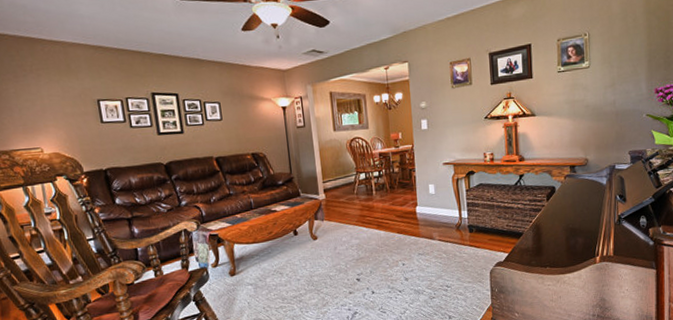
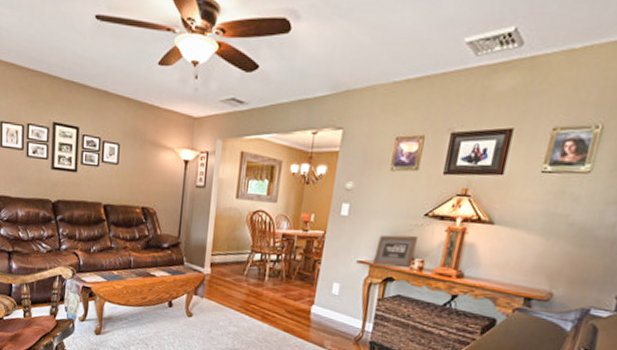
picture frame: none [455,135,485,164] -> present [373,235,419,269]

